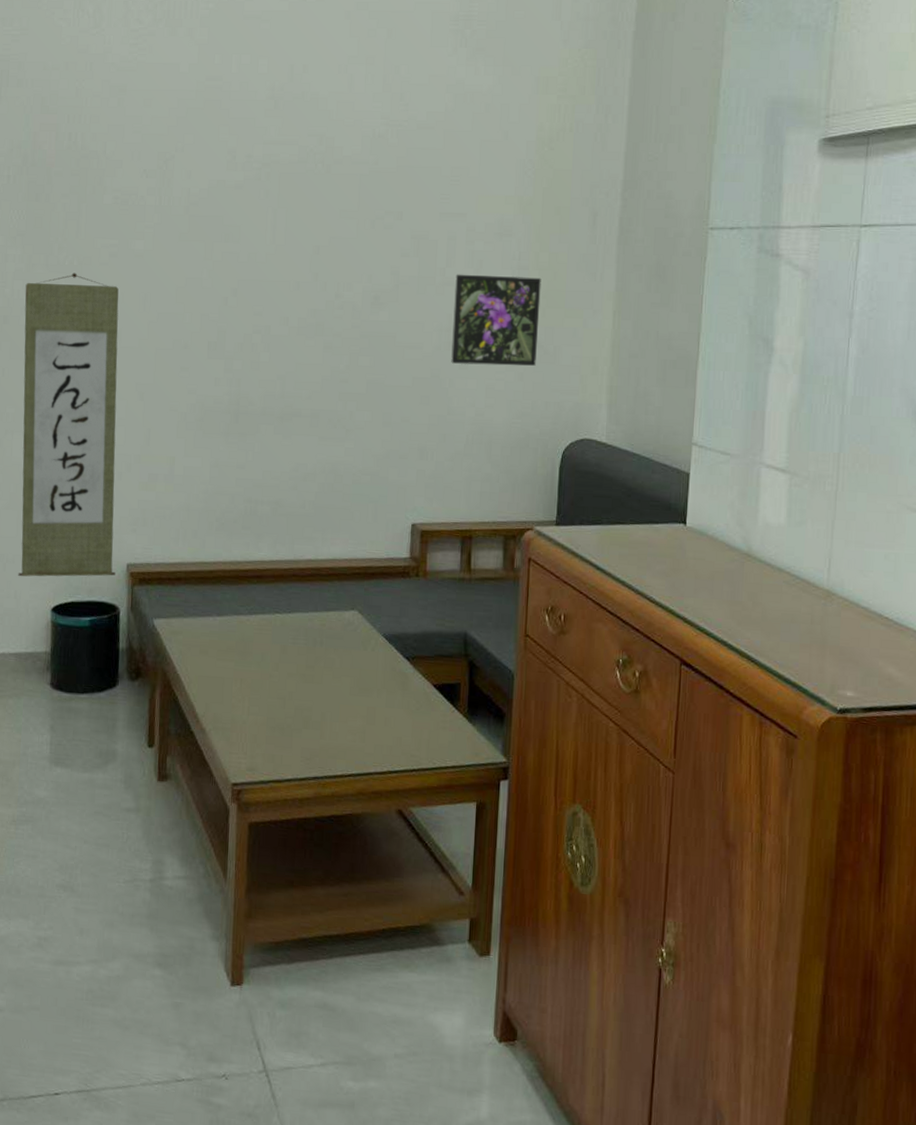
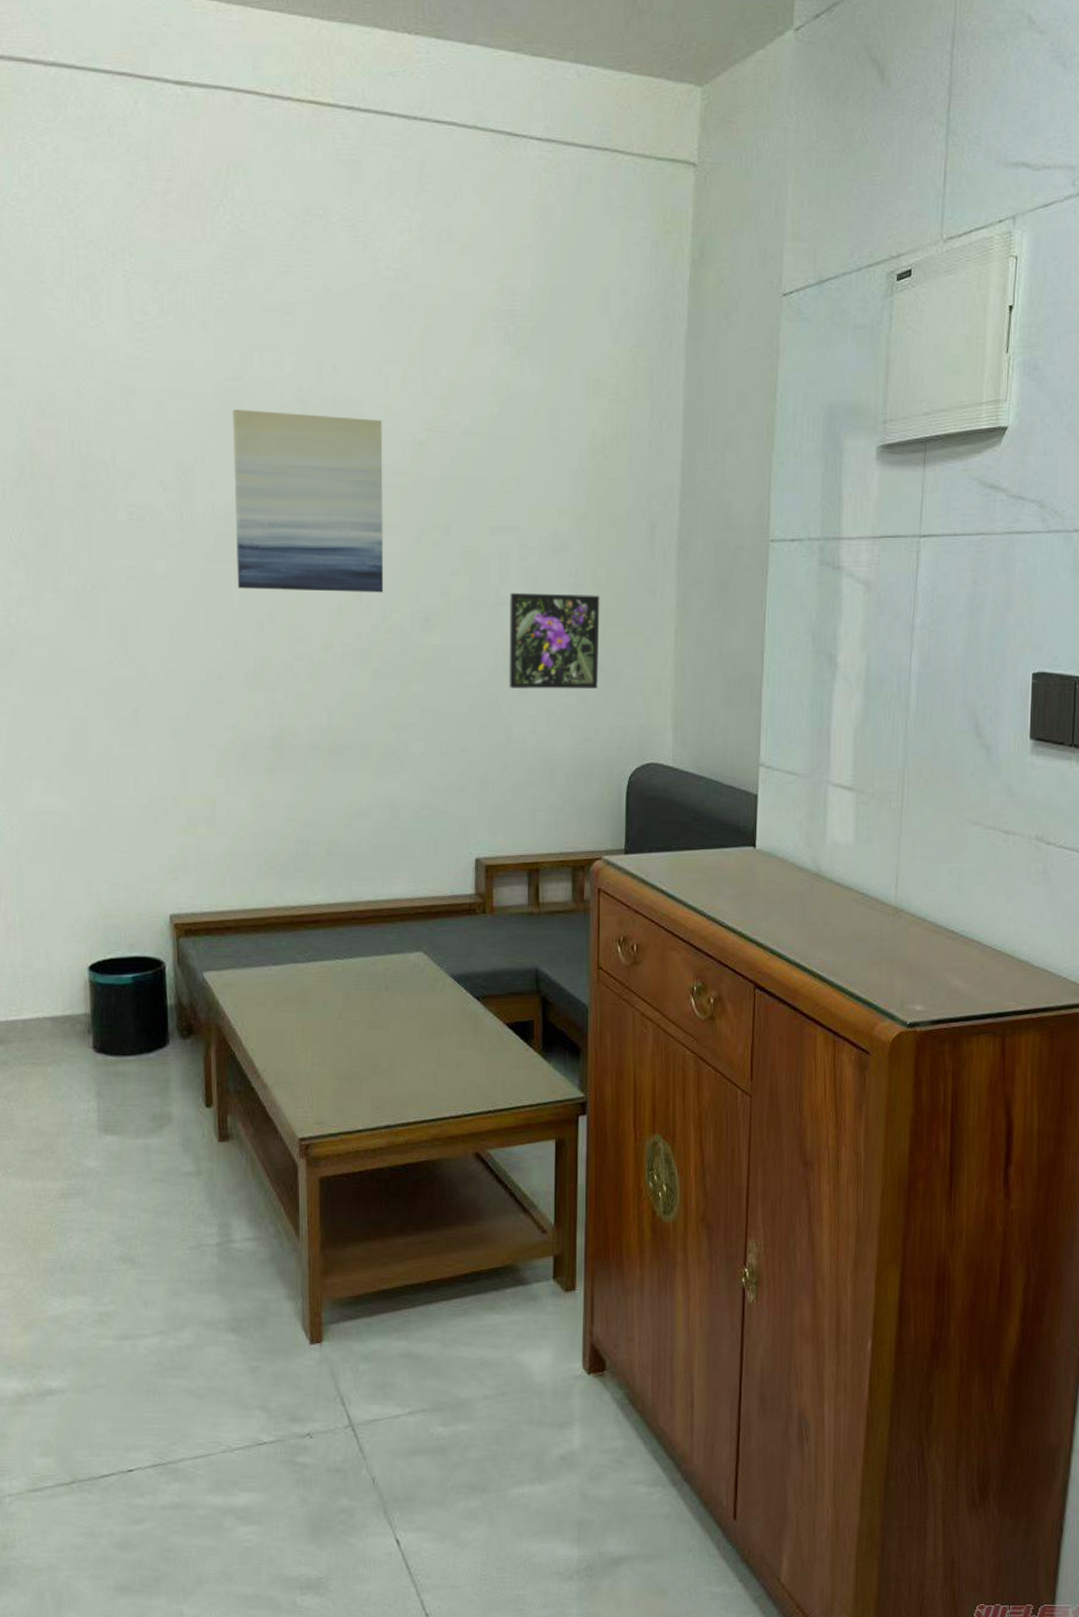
wall scroll: present [18,272,119,577] -> none [33,598,158,934]
wall art: none [206,106,345,272] -> present [233,409,384,593]

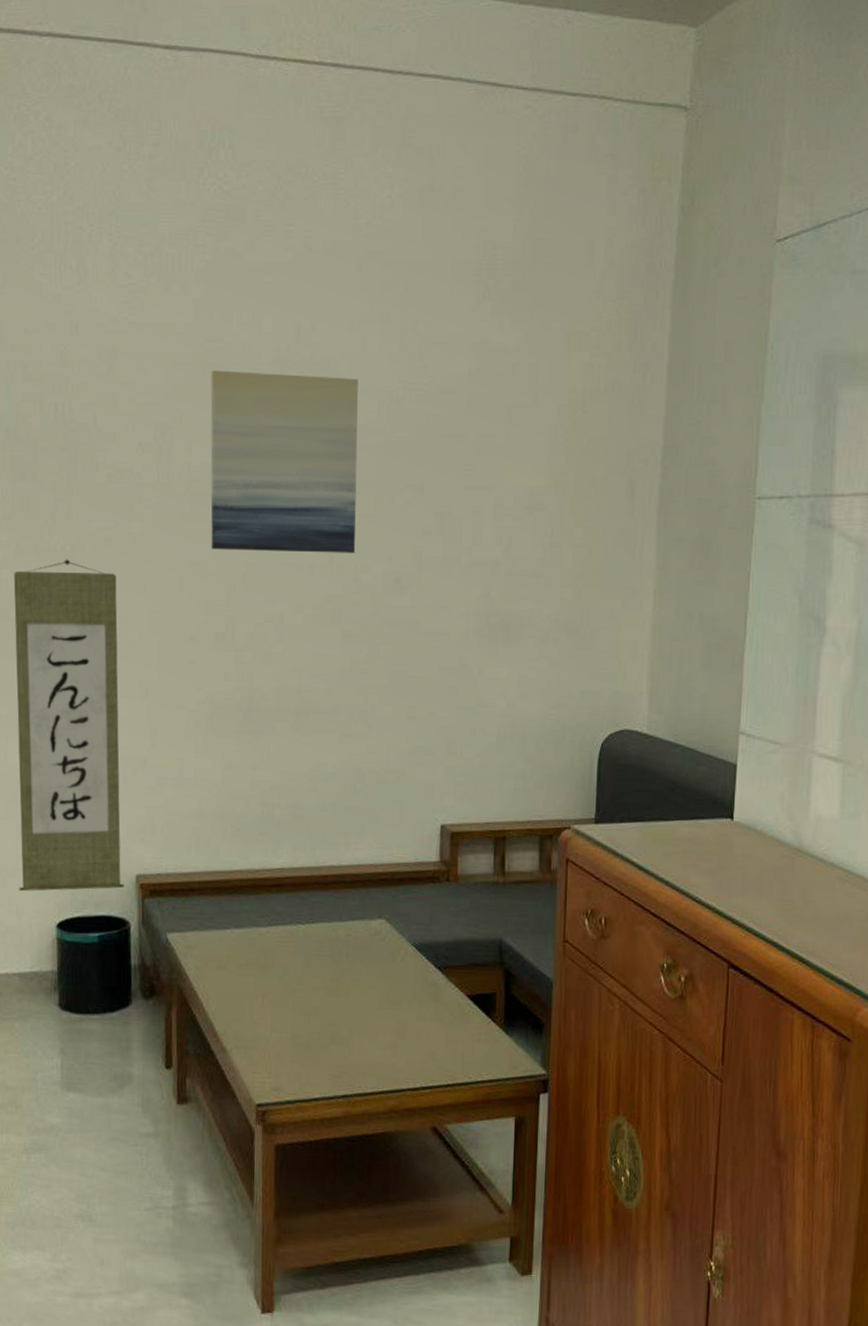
wall scroll: none [33,598,158,934] -> present [13,559,124,891]
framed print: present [509,592,600,689] -> none [480,553,576,653]

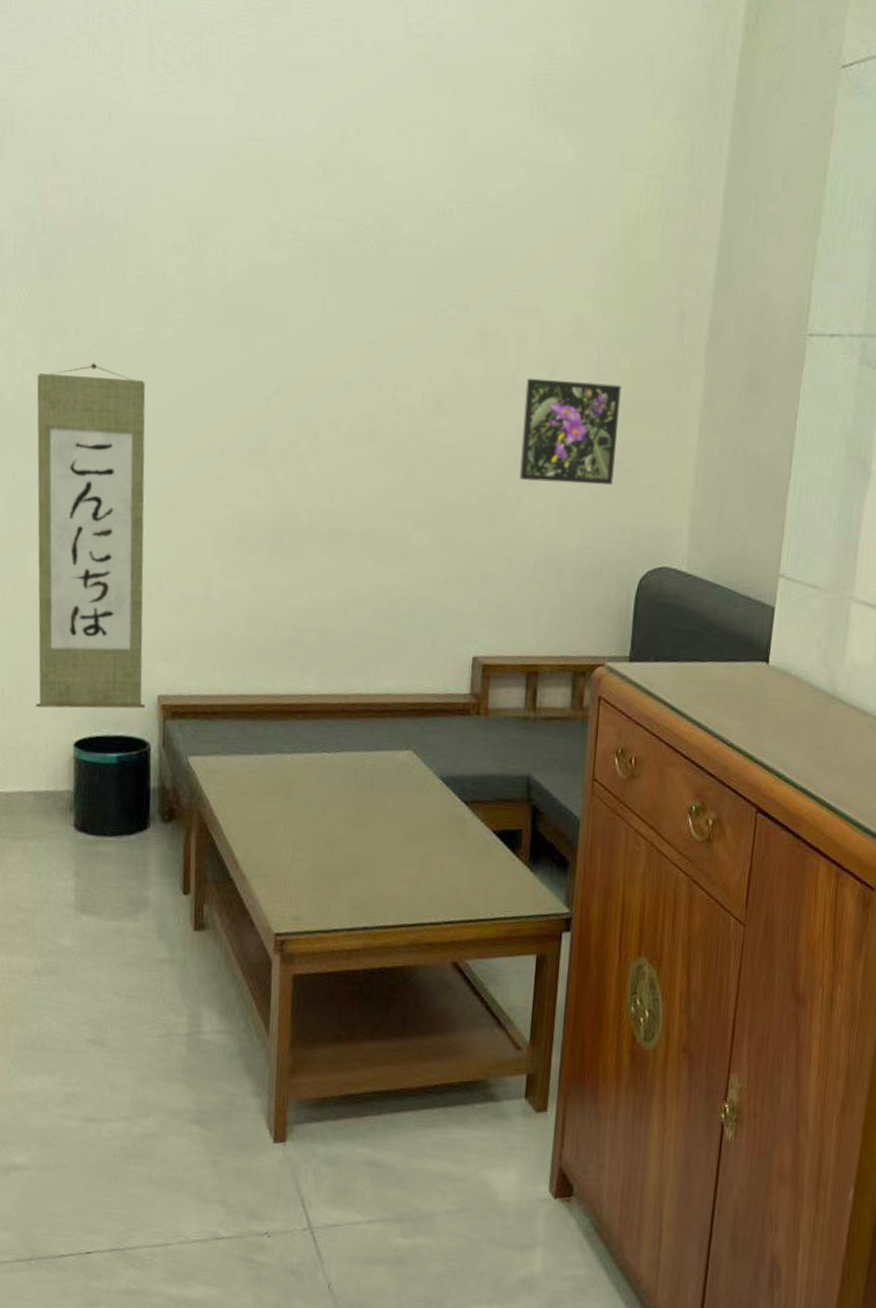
wall art: present [211,370,358,553] -> none [245,171,404,372]
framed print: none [480,553,576,653] -> present [519,378,622,485]

